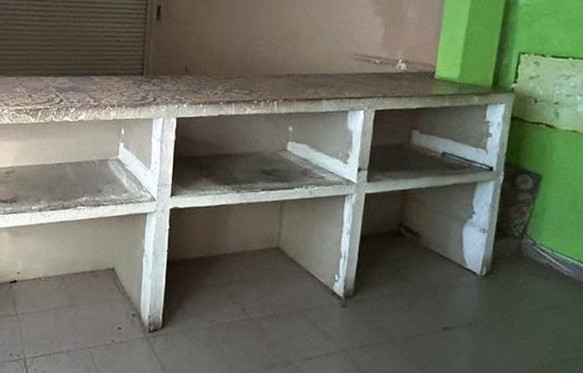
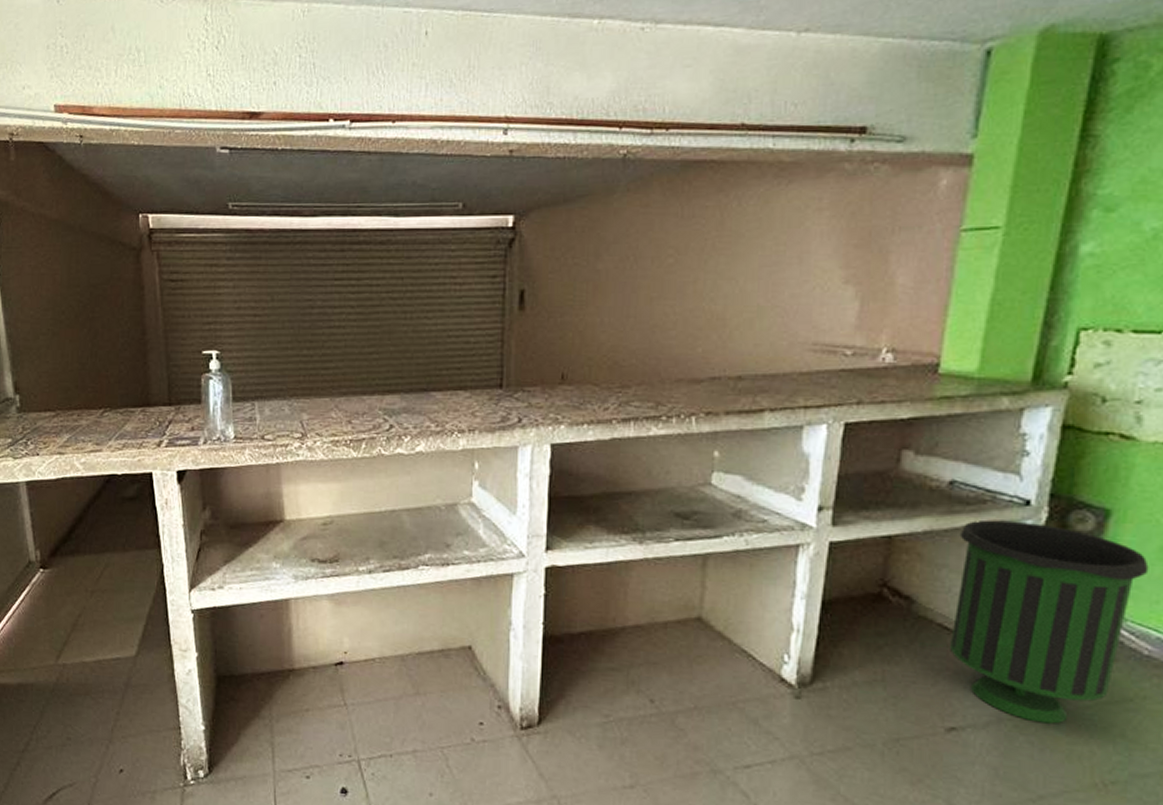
trash can: none [444,180,566,324] -> present [950,519,1149,724]

